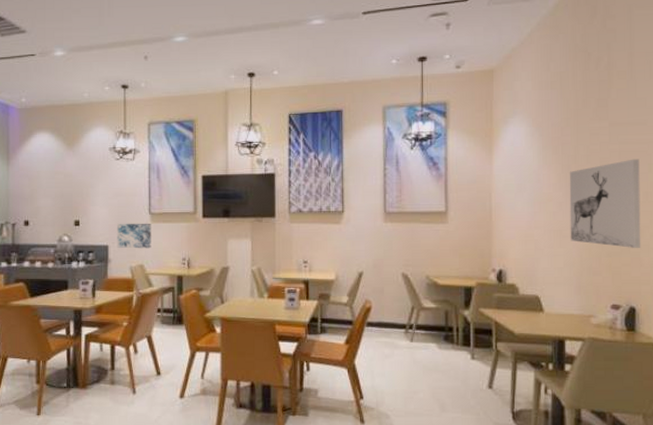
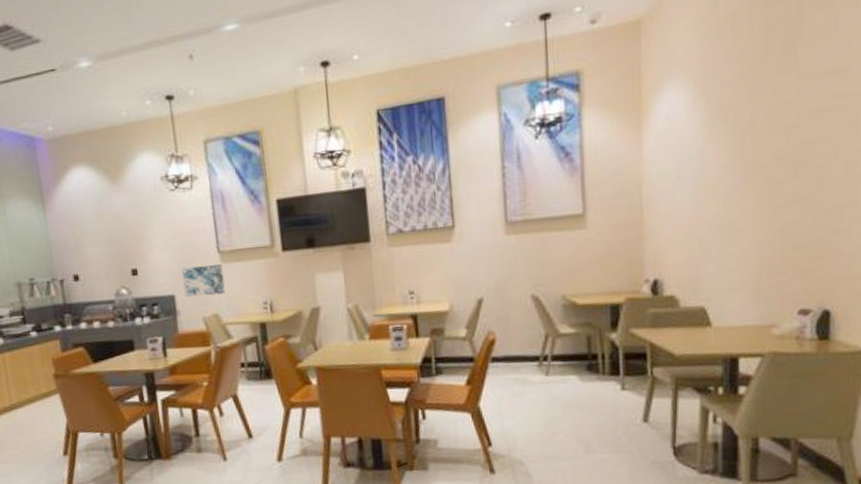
wall art: present [569,159,641,249] -> none [744,119,839,237]

